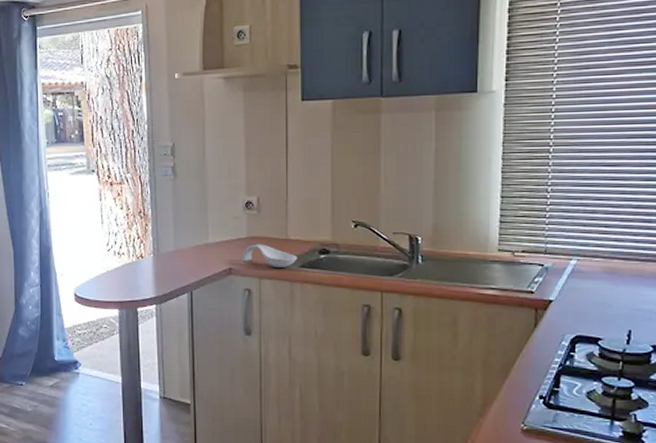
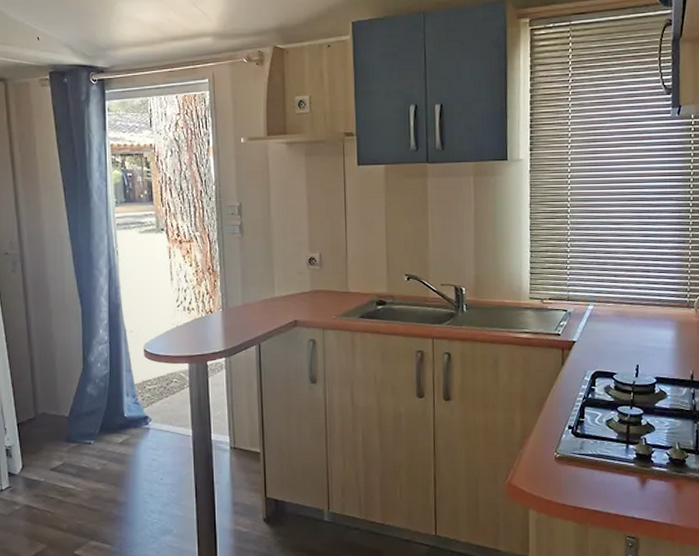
spoon rest: present [241,244,297,267] -> none [306,297,357,319]

